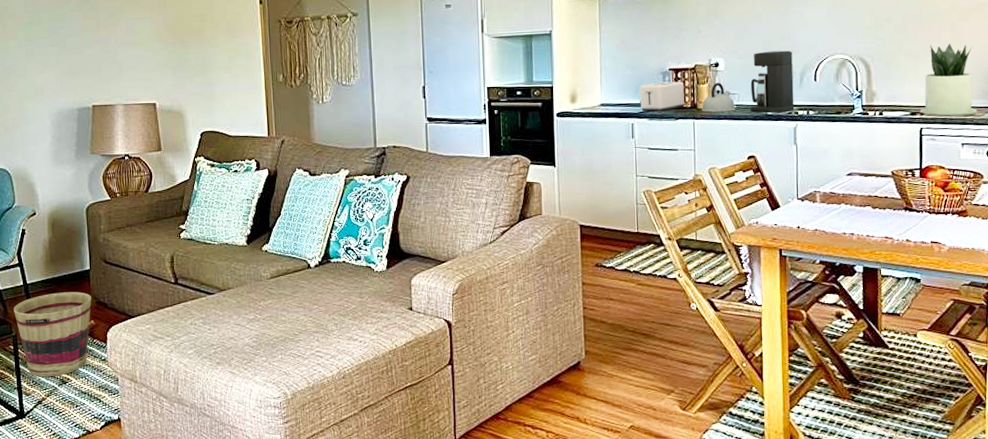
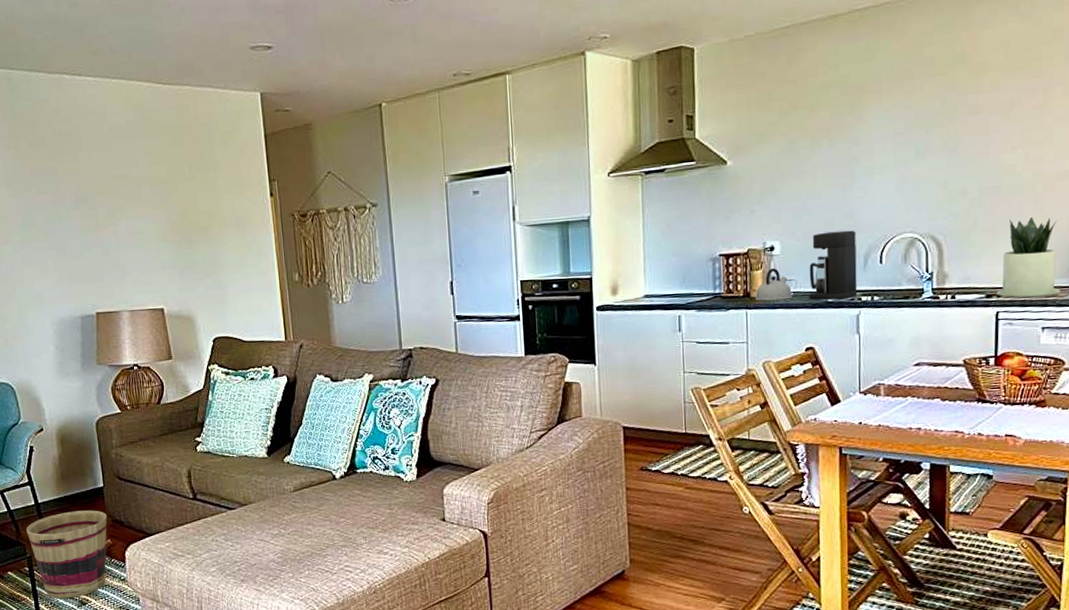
toaster: present [639,81,684,112] -> none [686,268,736,303]

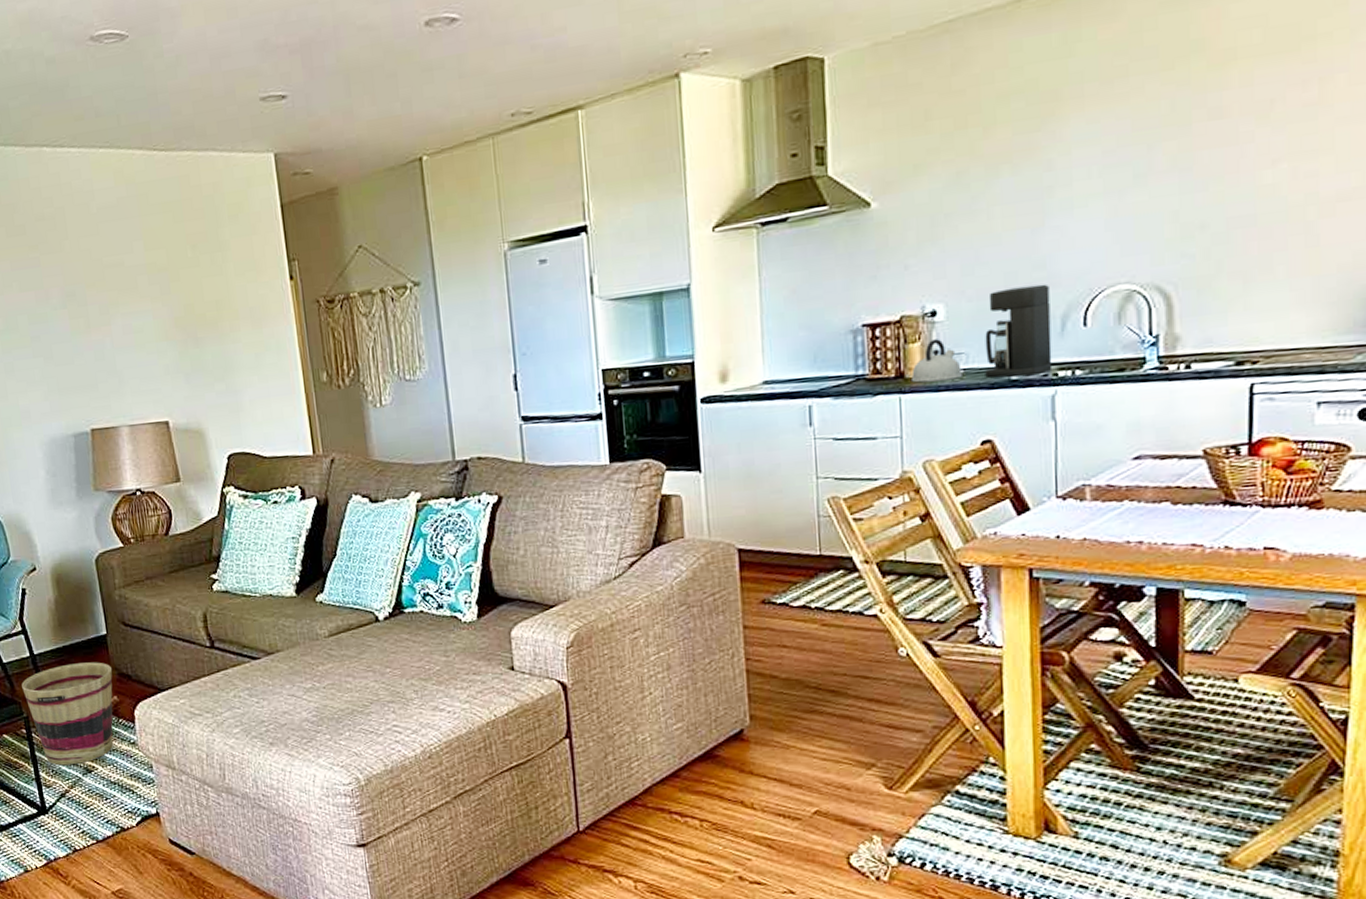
planter: present [996,216,1060,299] -> none [1250,253,1344,366]

